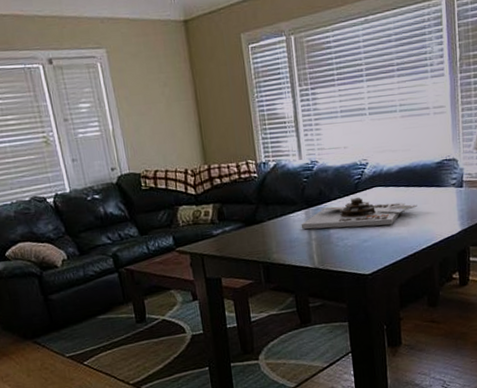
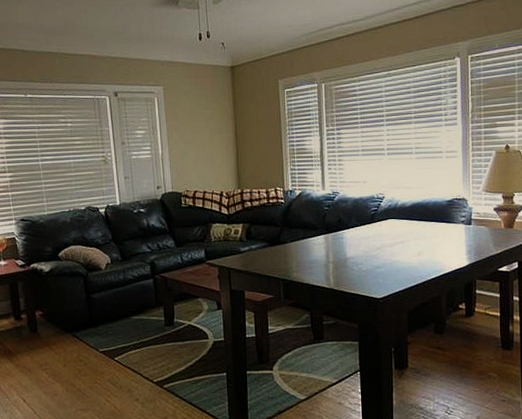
board game: present [301,197,417,230] -> none [320,226,428,255]

